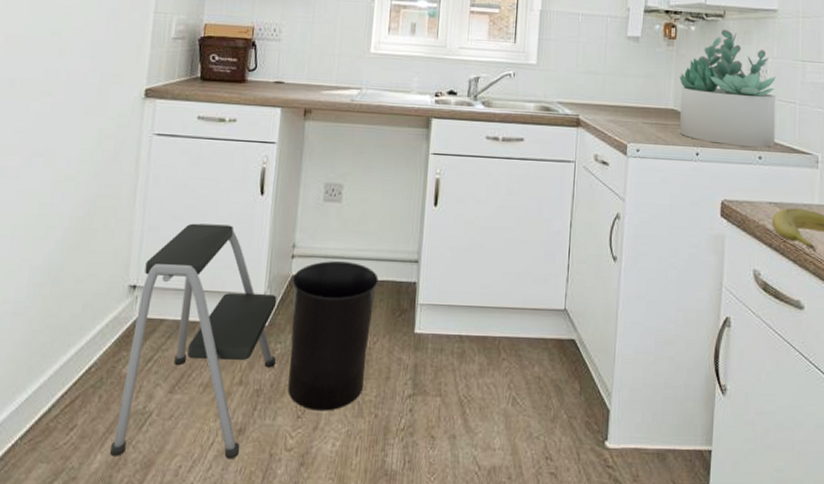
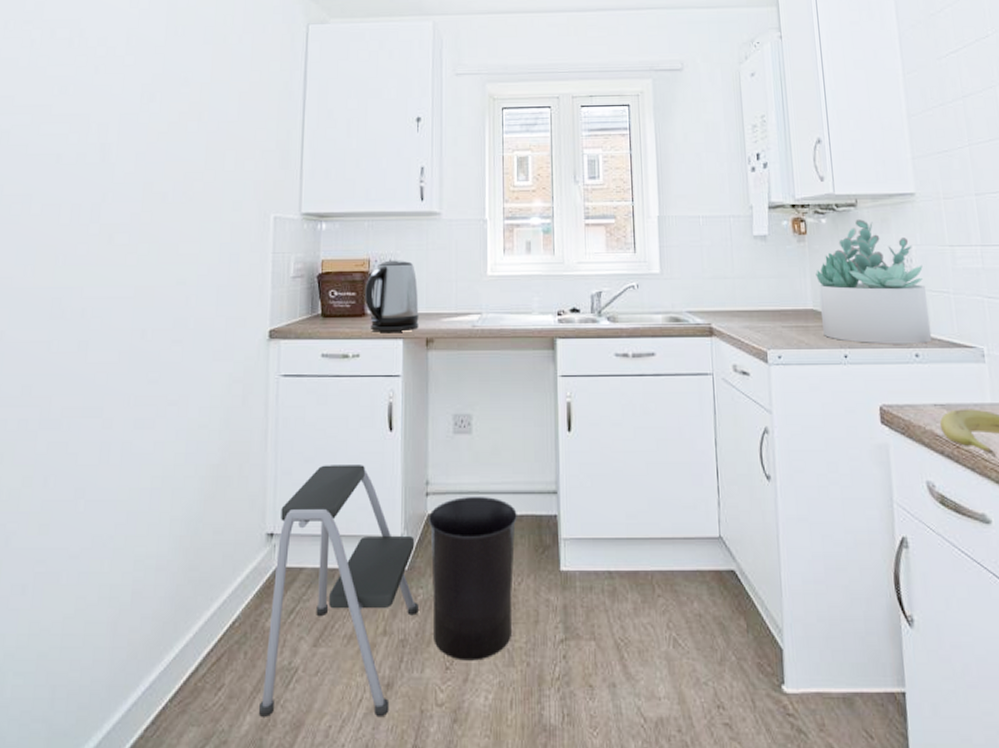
kettle: none [246,30,301,101] -> present [365,260,419,332]

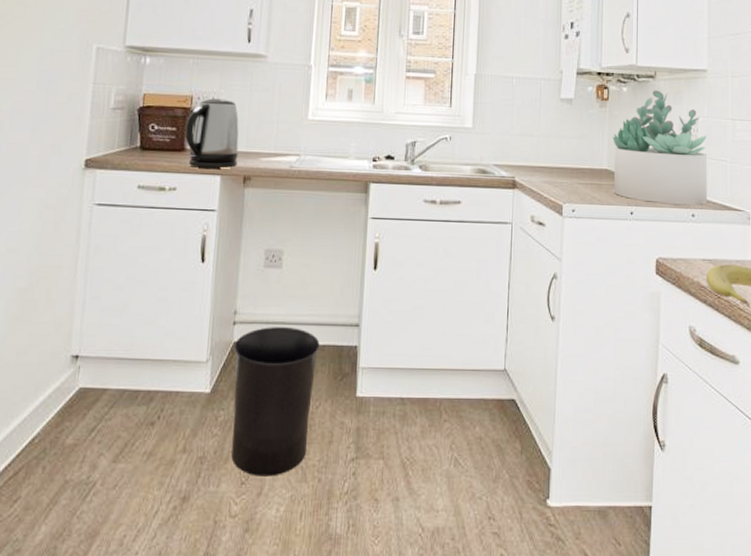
step stool: present [259,465,418,718] -> none [55,292,220,528]

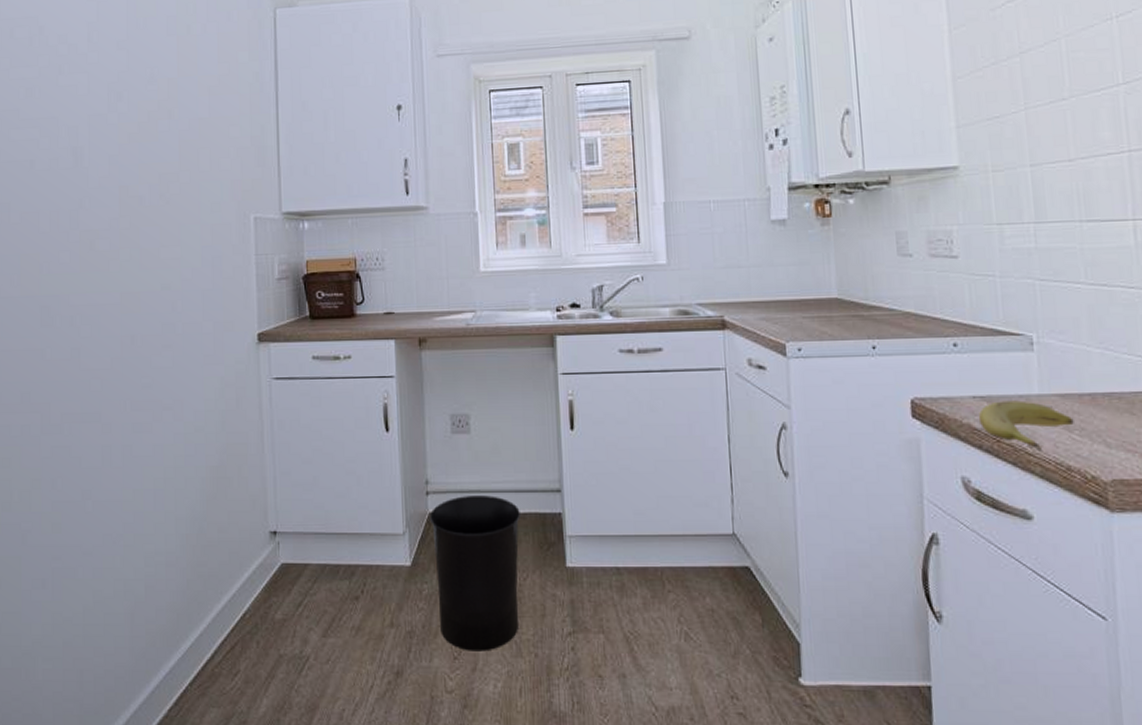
kettle: present [185,98,239,169] -> none [353,258,410,333]
succulent plant: present [613,90,708,206] -> none [841,198,973,334]

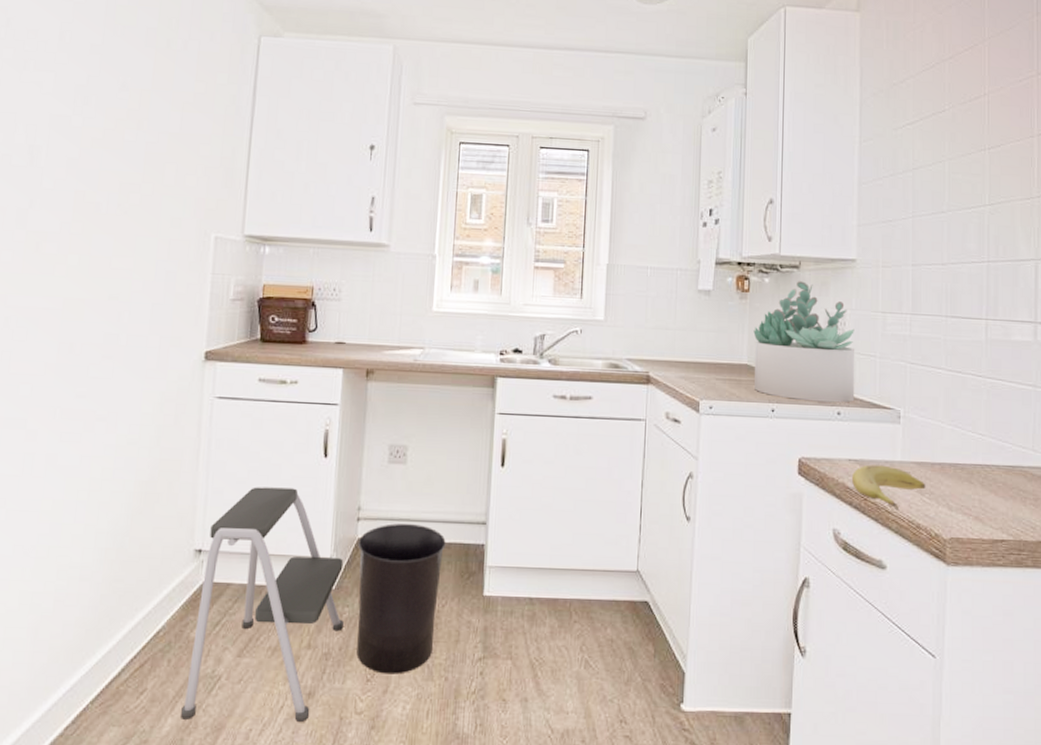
step stool: none [275,465,424,703] -> present [181,487,344,723]
succulent plant: none [841,198,973,334] -> present [753,281,855,403]

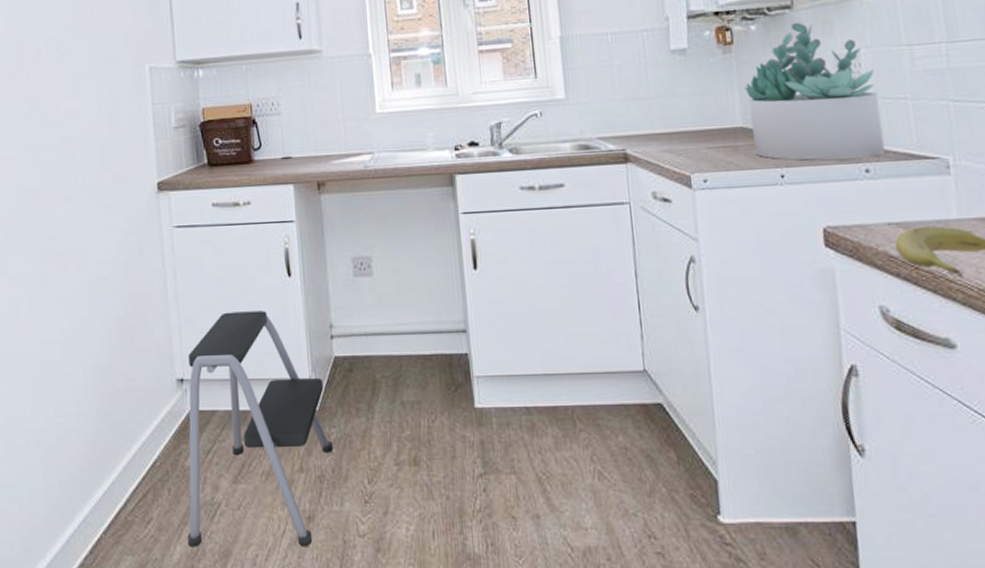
waste bin: present [356,523,446,675] -> none [335,338,429,495]

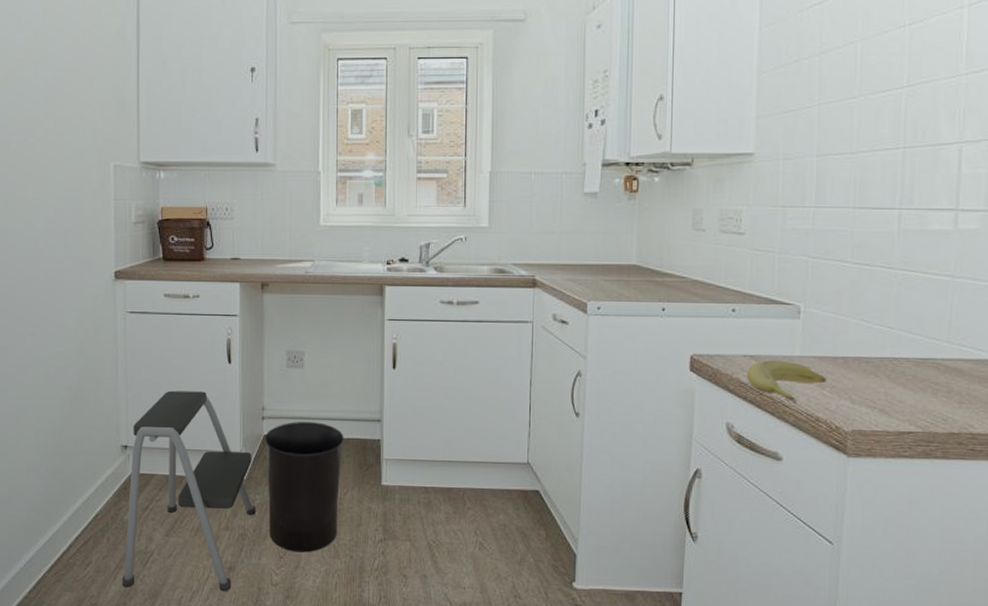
waste bin: none [335,338,429,495] -> present [265,422,344,553]
succulent plant: present [745,23,886,161] -> none [643,179,752,300]

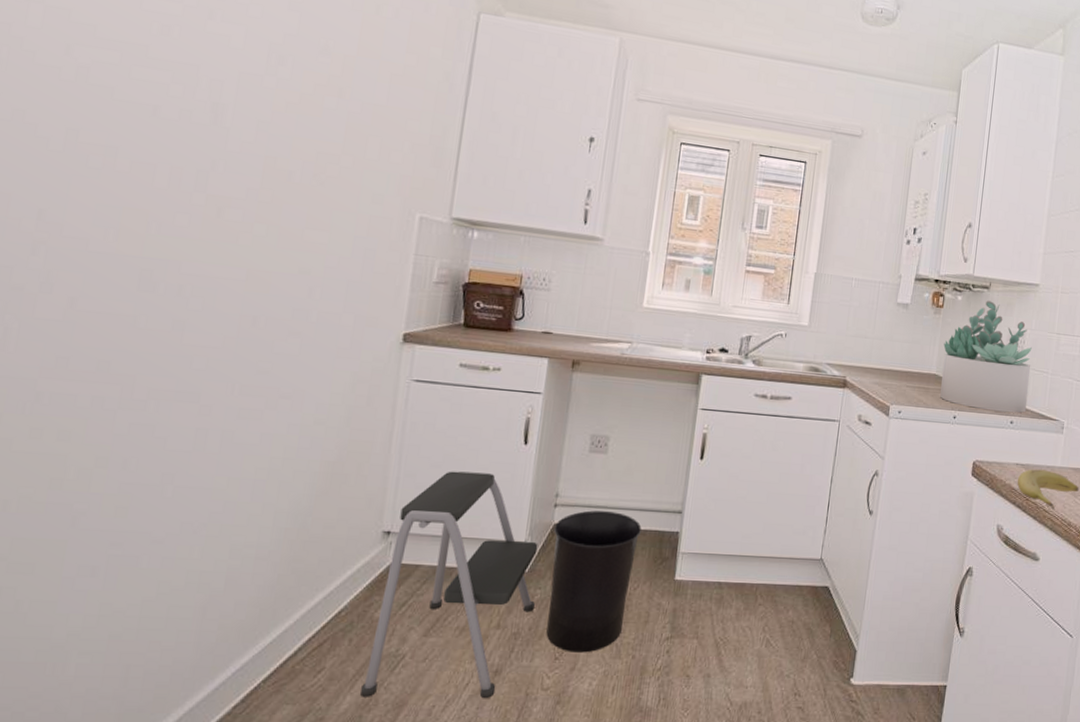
succulent plant: none [643,179,752,300] -> present [940,300,1032,414]

